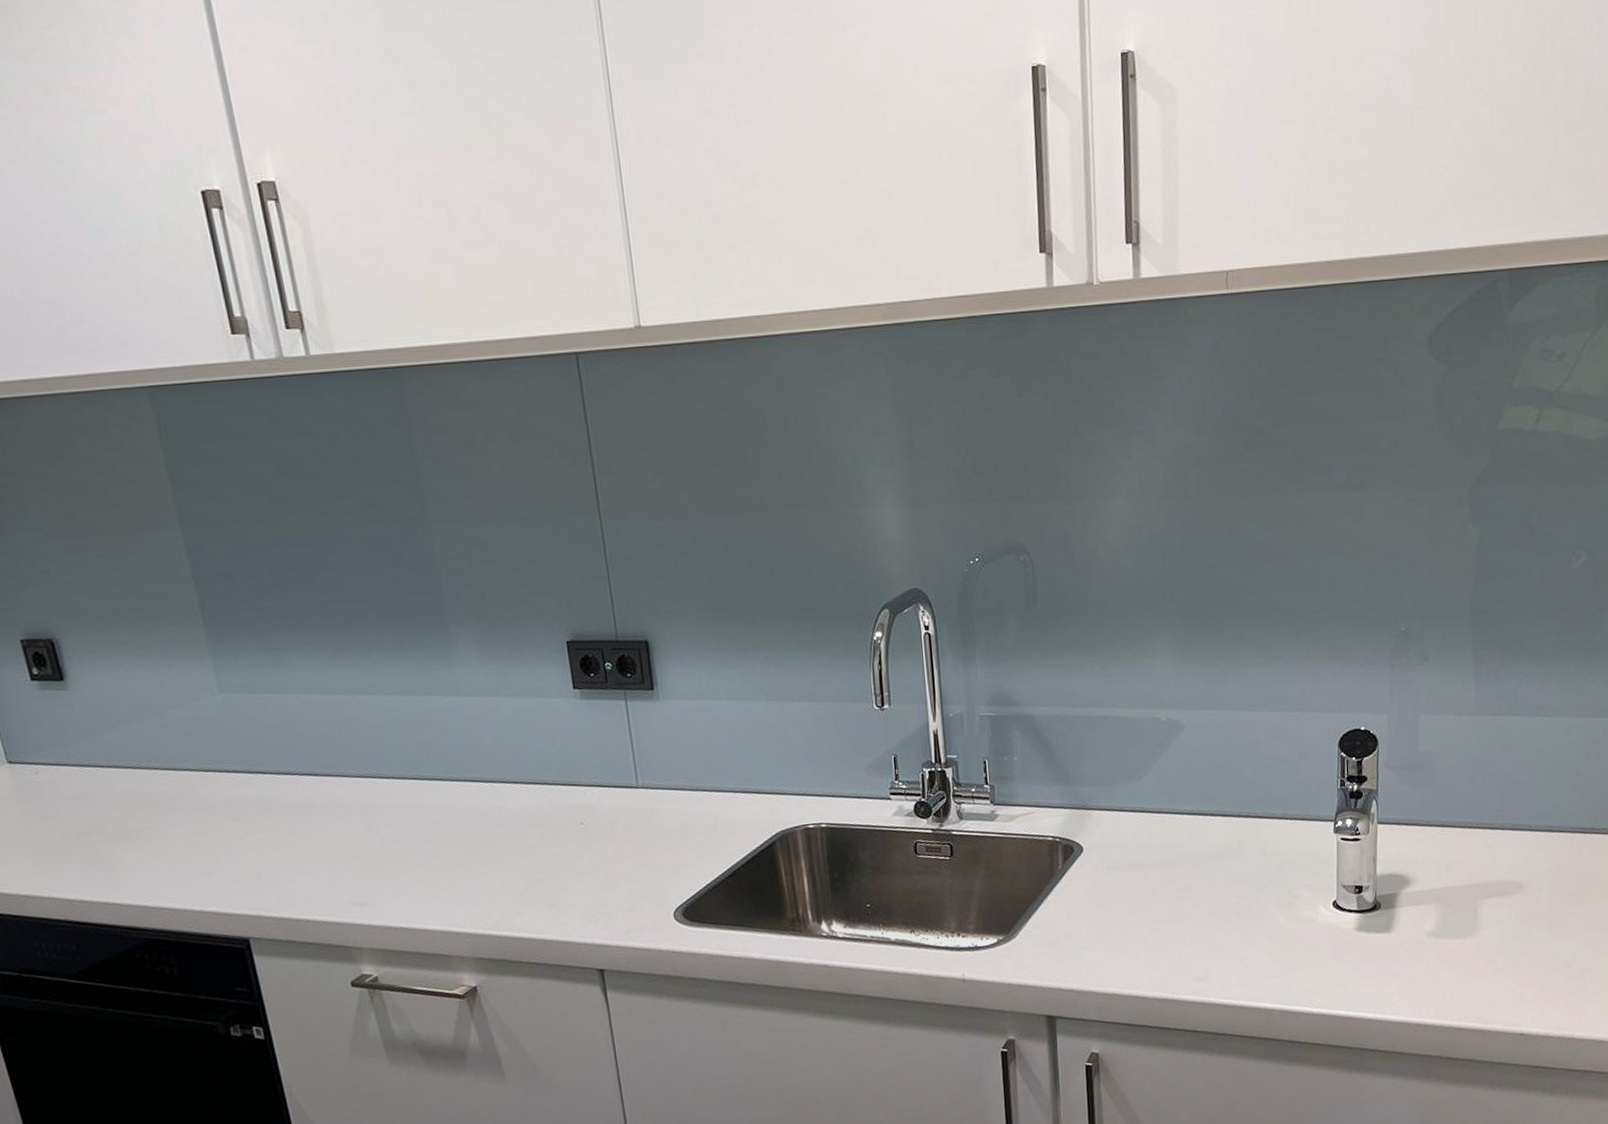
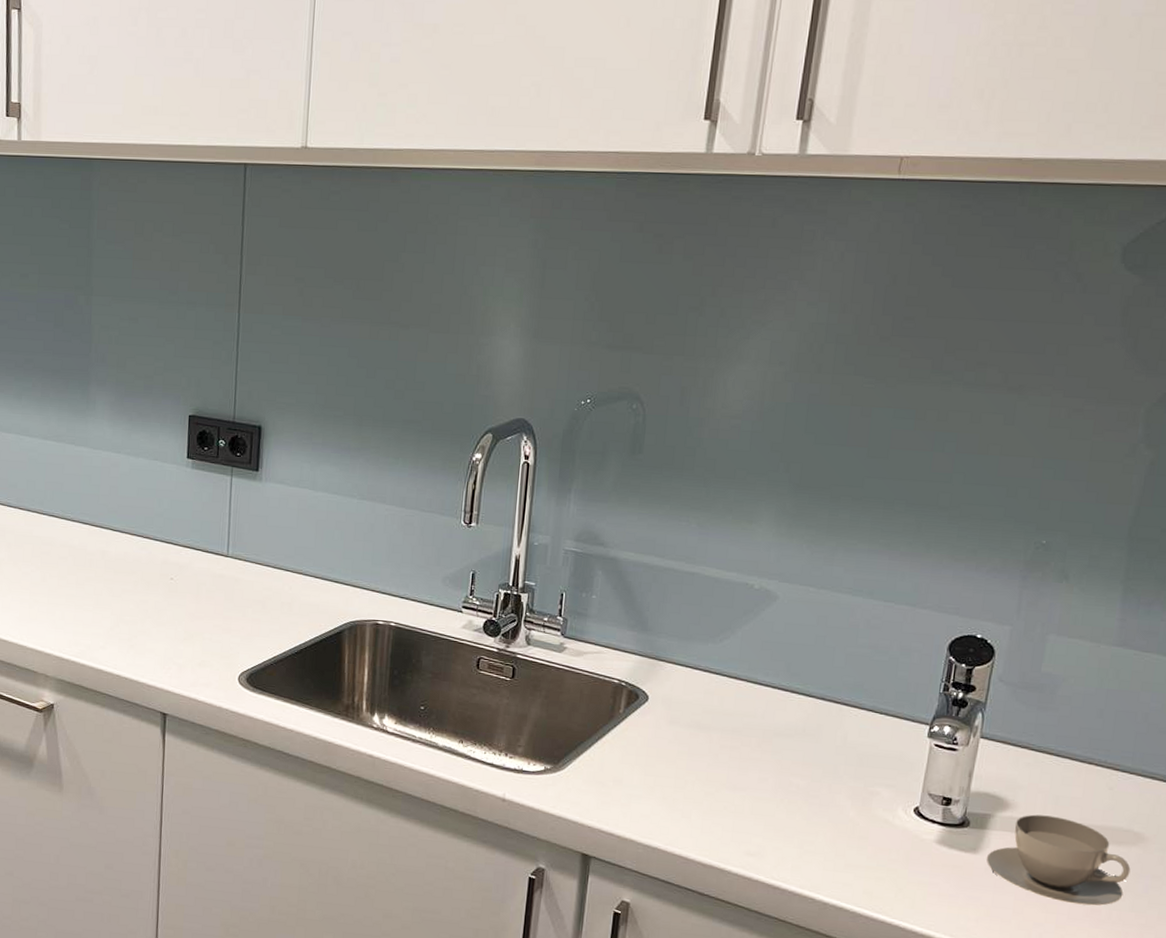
teacup: none [1398,882,1515,959] -> present [986,814,1131,906]

